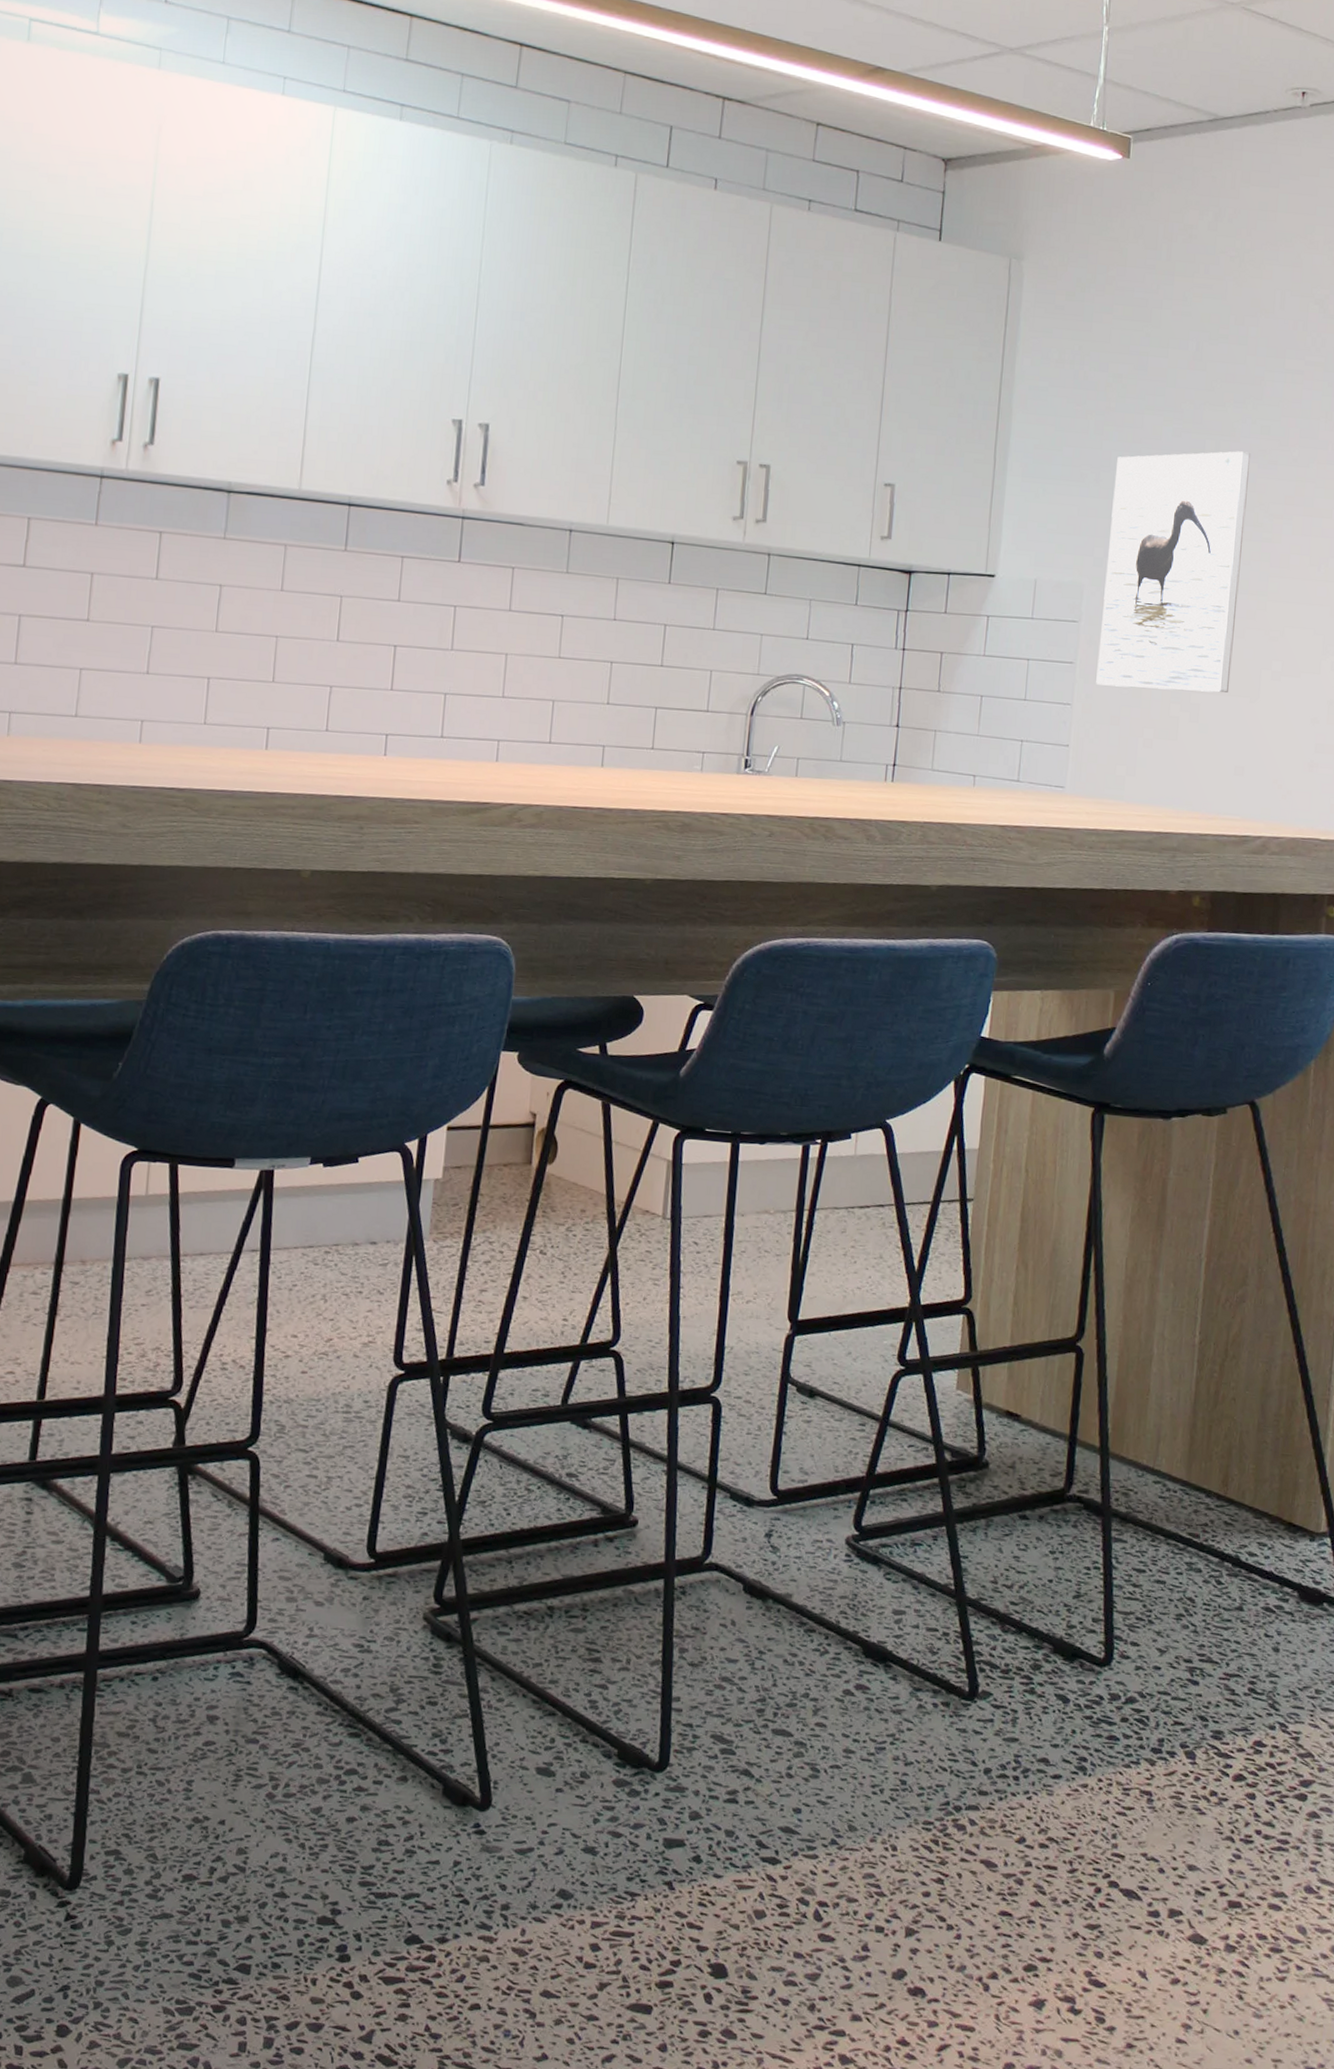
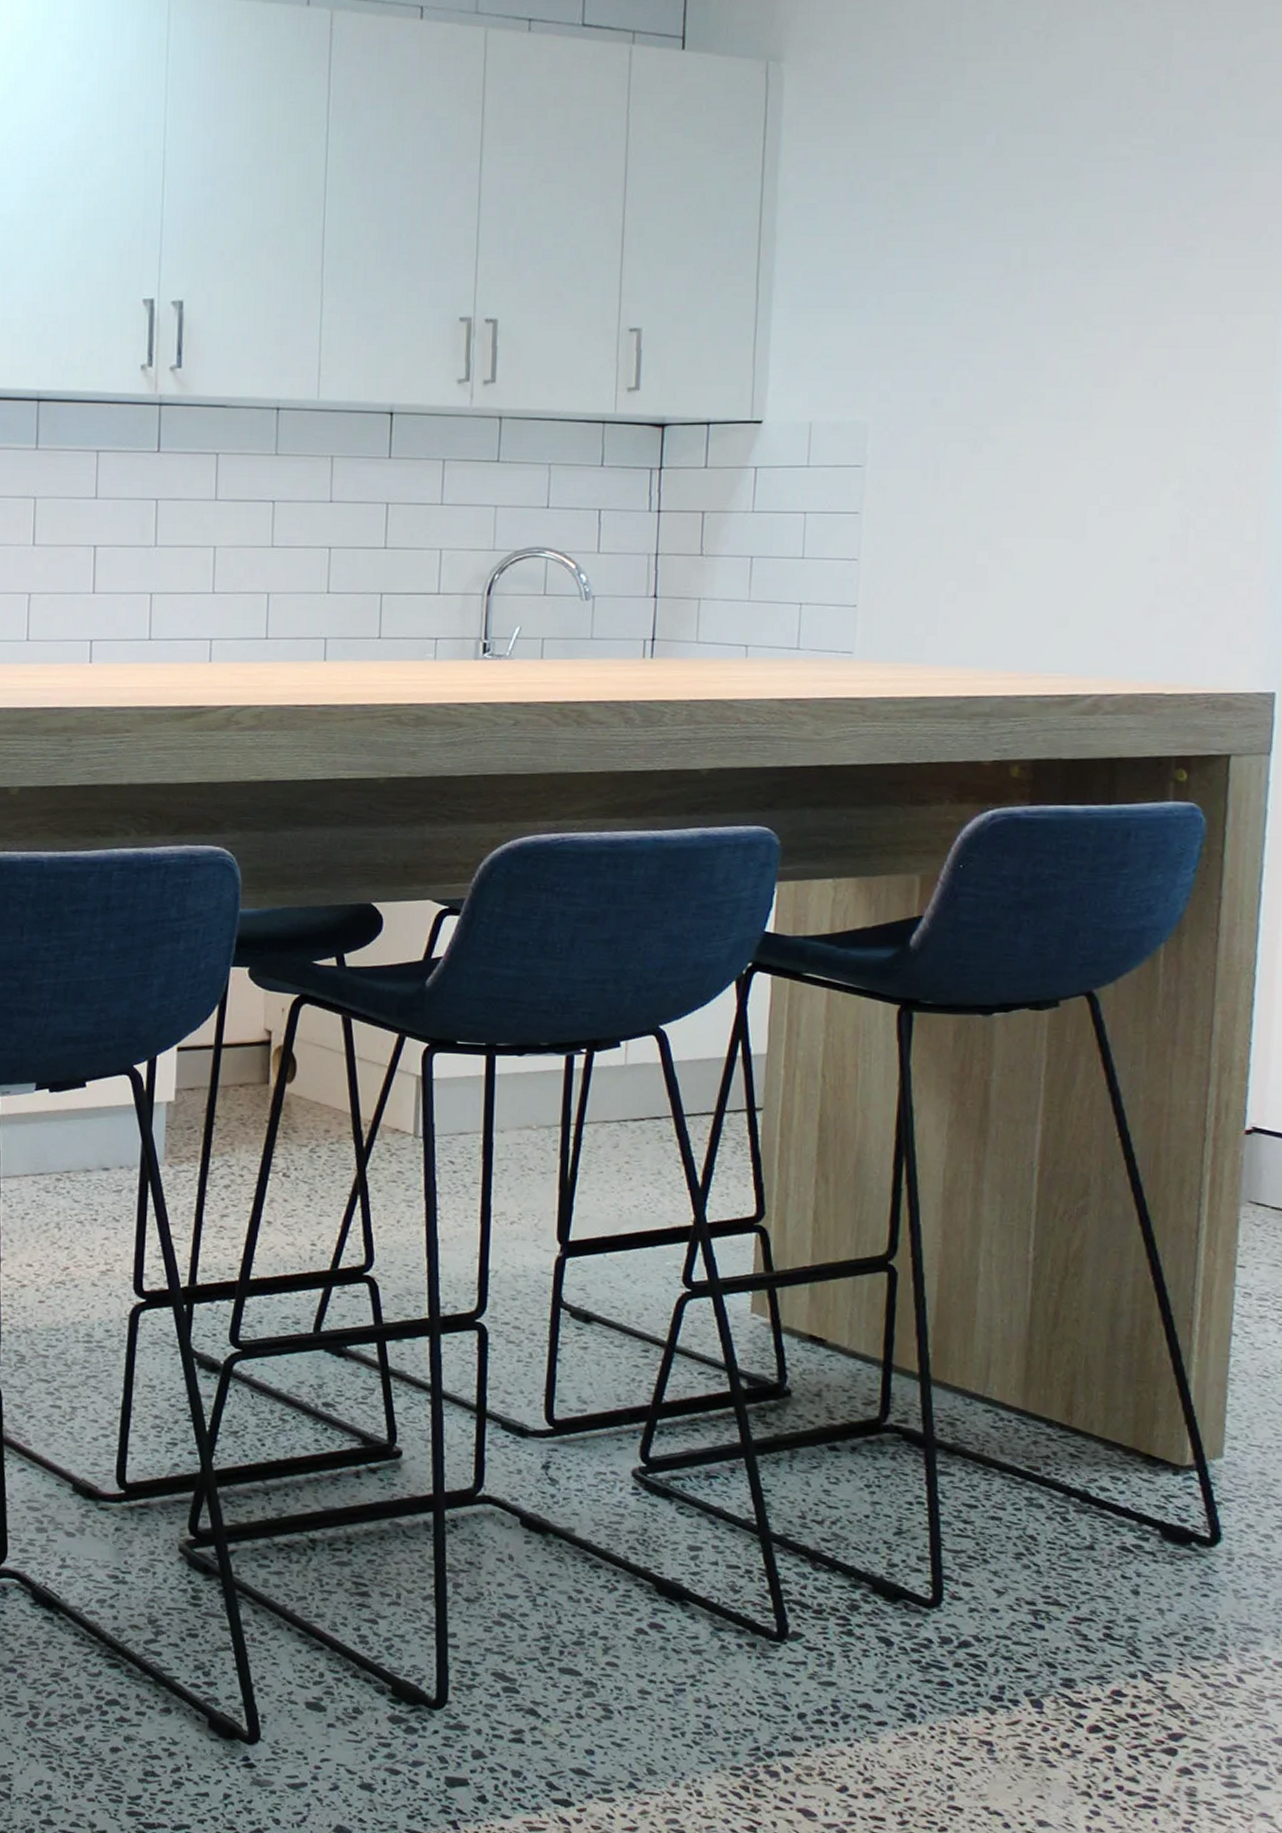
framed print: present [1096,451,1251,693] -> none [886,256,1067,536]

